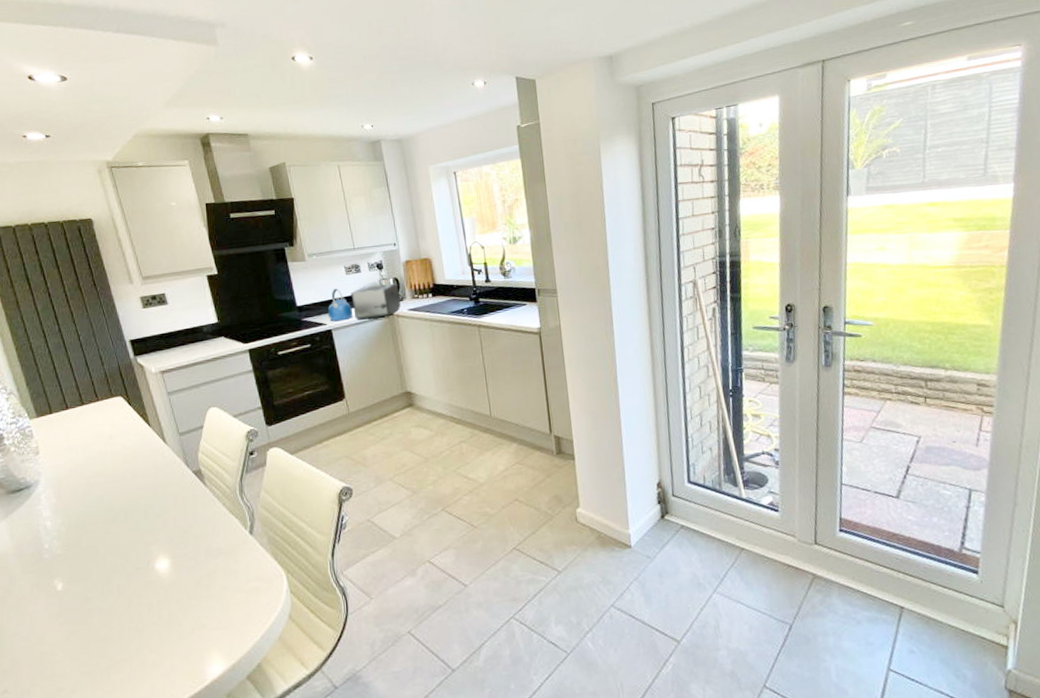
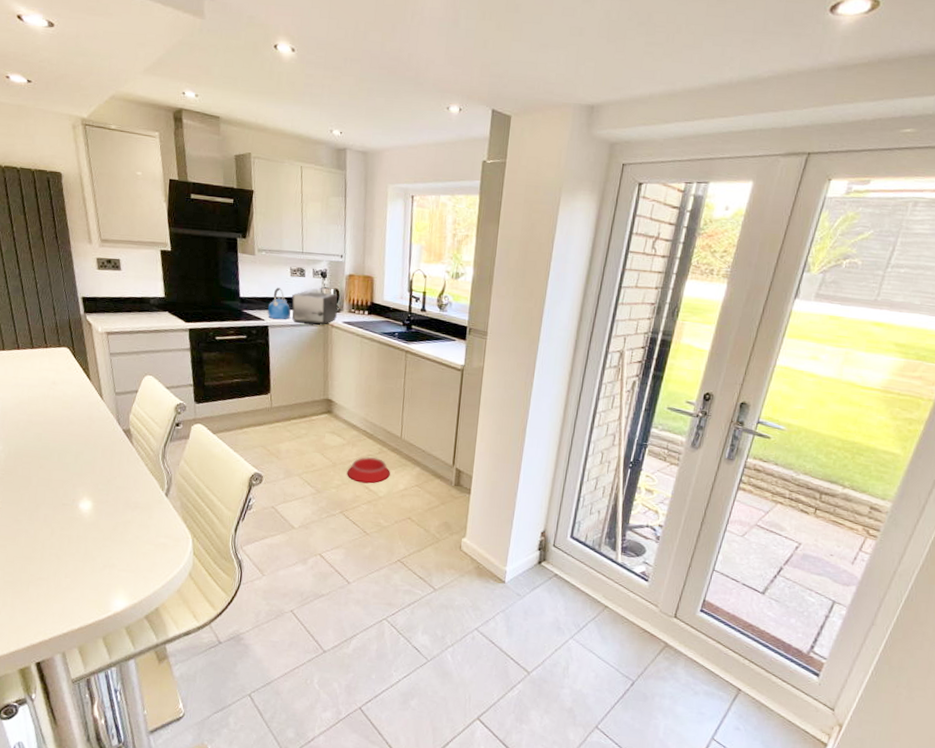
pet bowl: none [441,442,488,473] -> present [347,457,391,484]

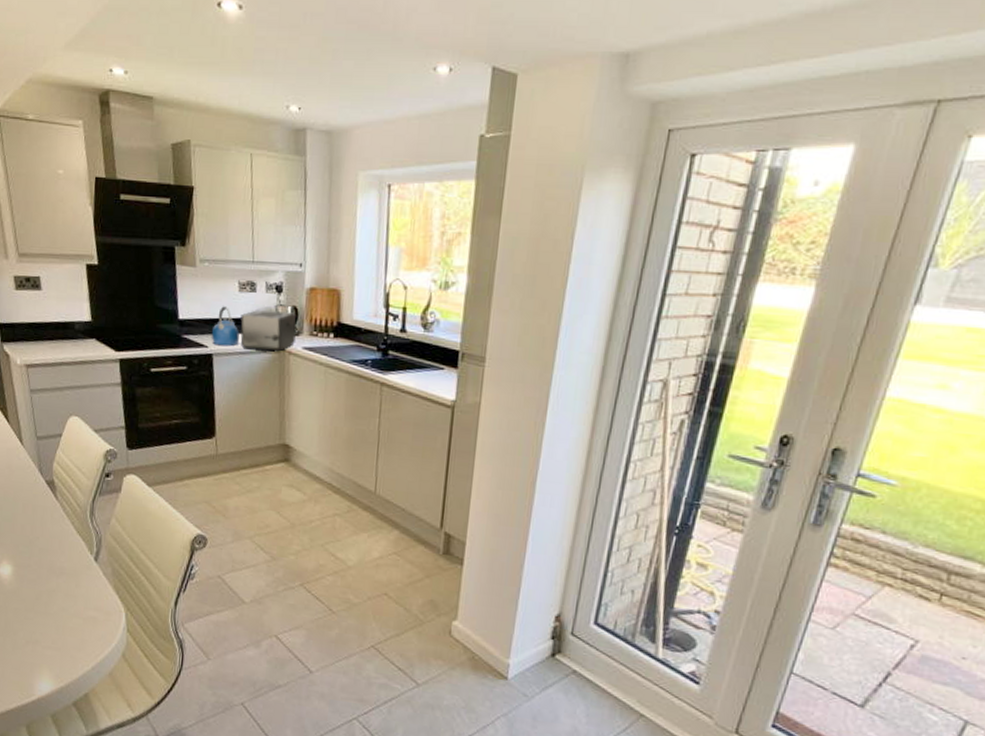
pet bowl: present [347,457,391,484] -> none [308,516,363,550]

